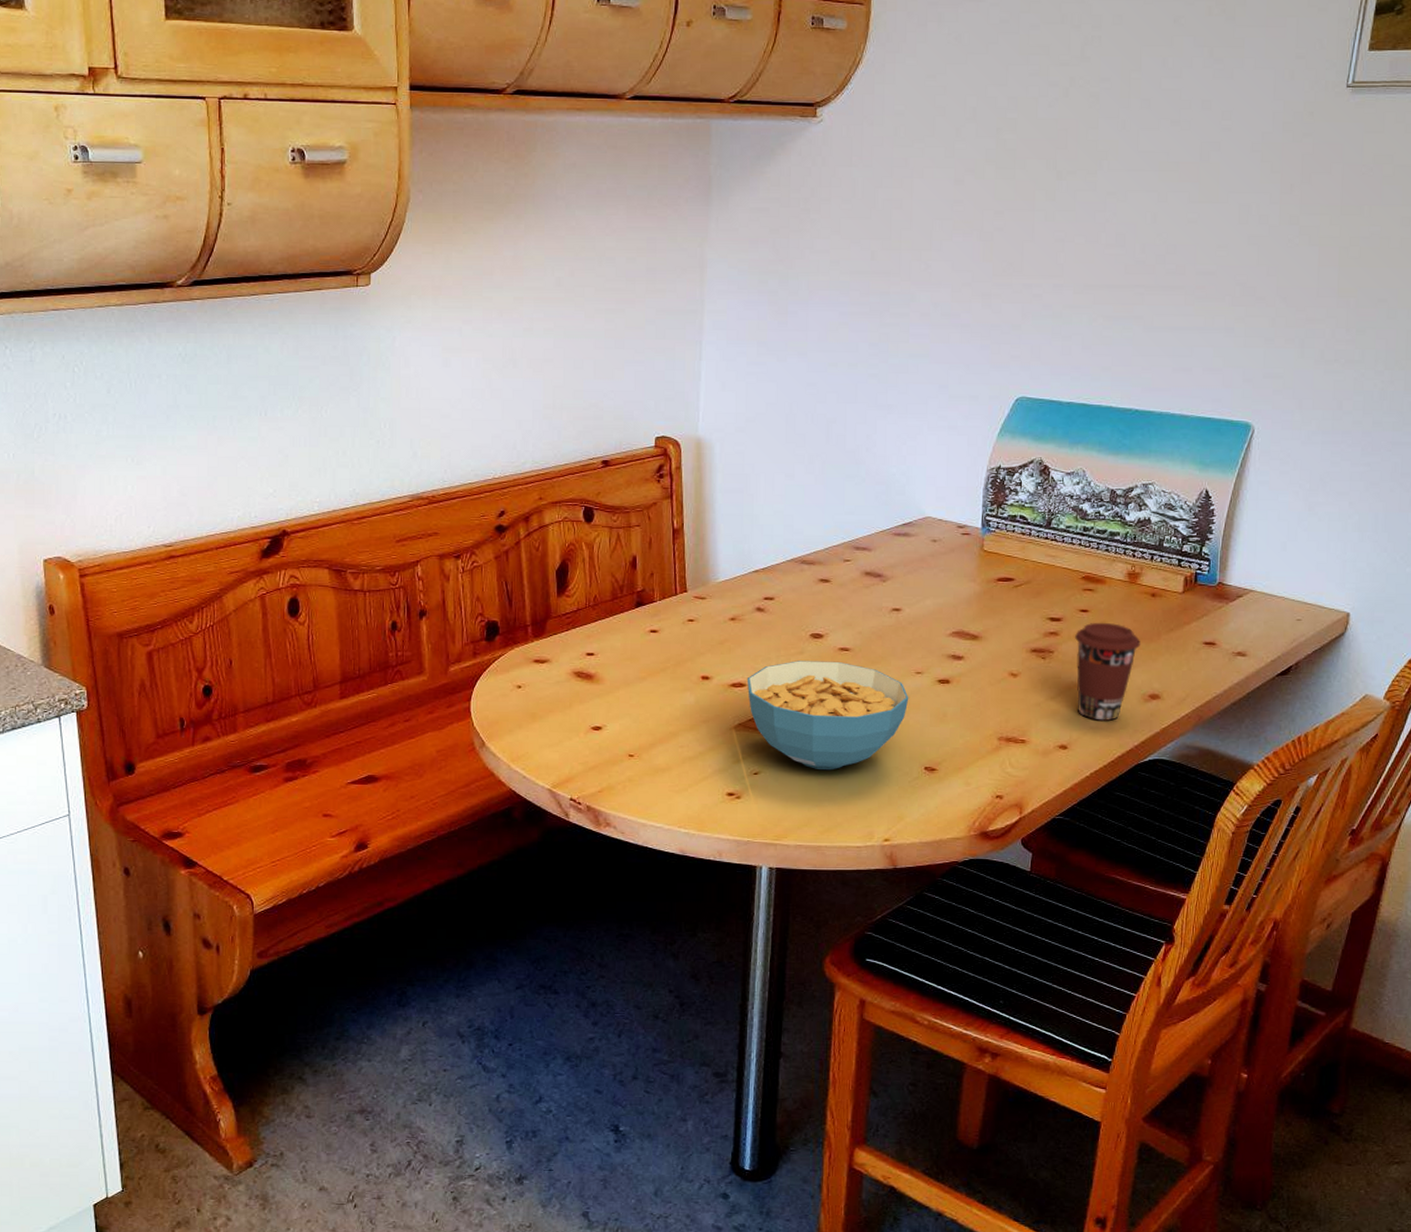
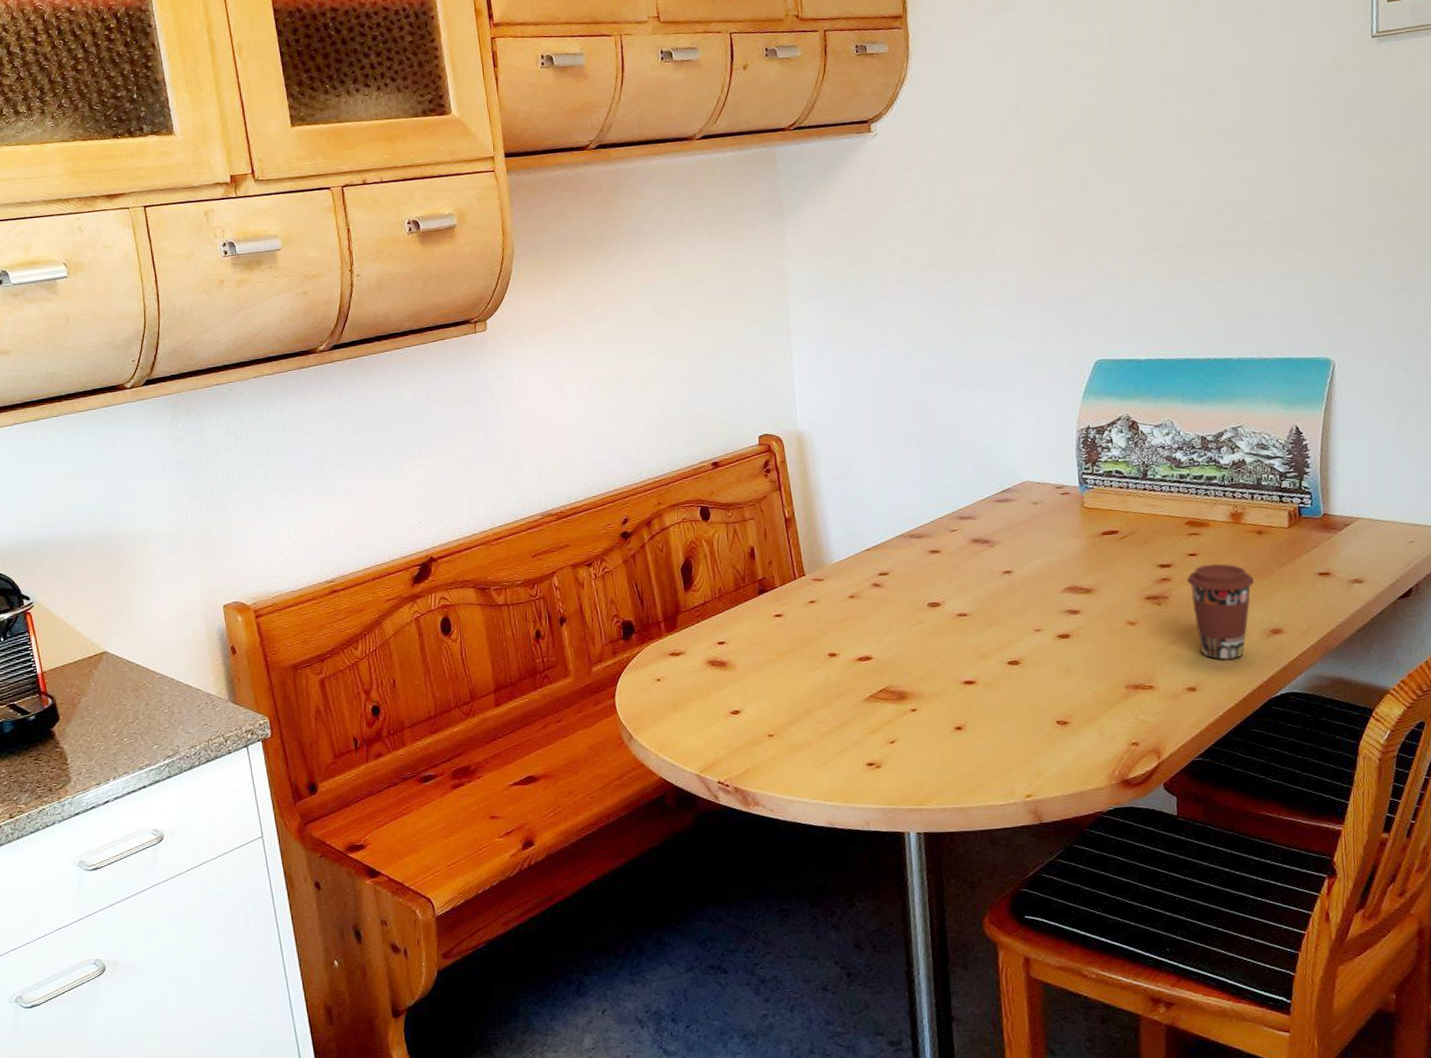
cereal bowl: present [747,661,909,771] -> none [872,627,1032,733]

